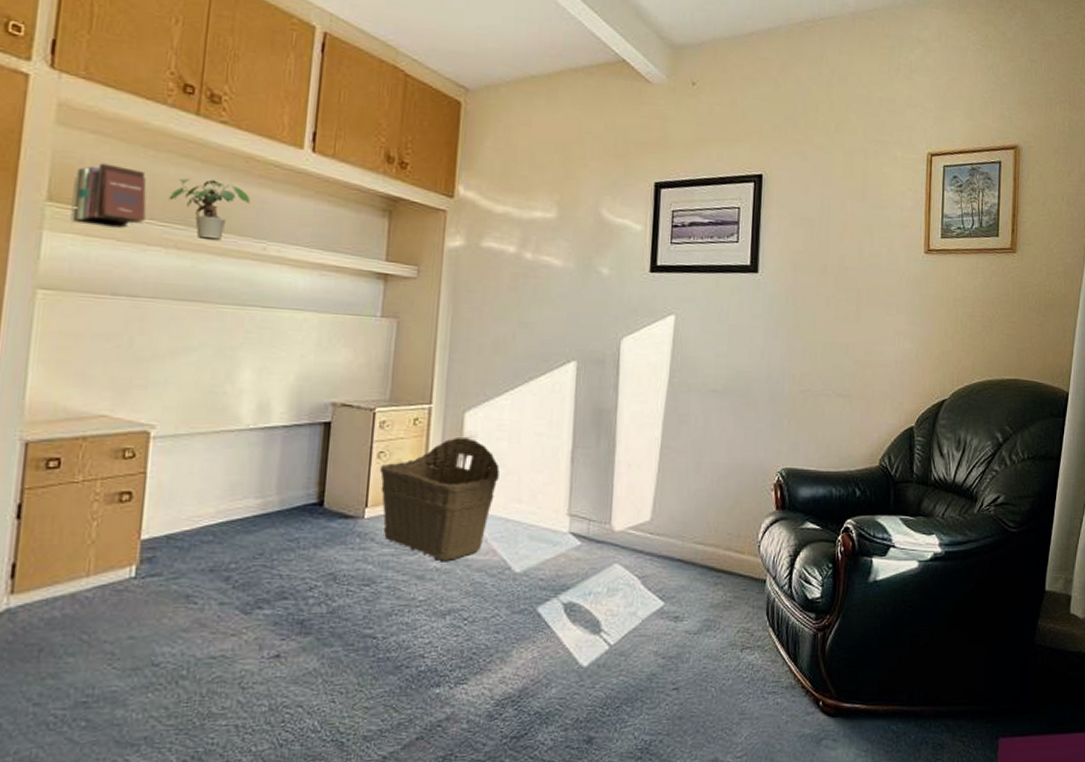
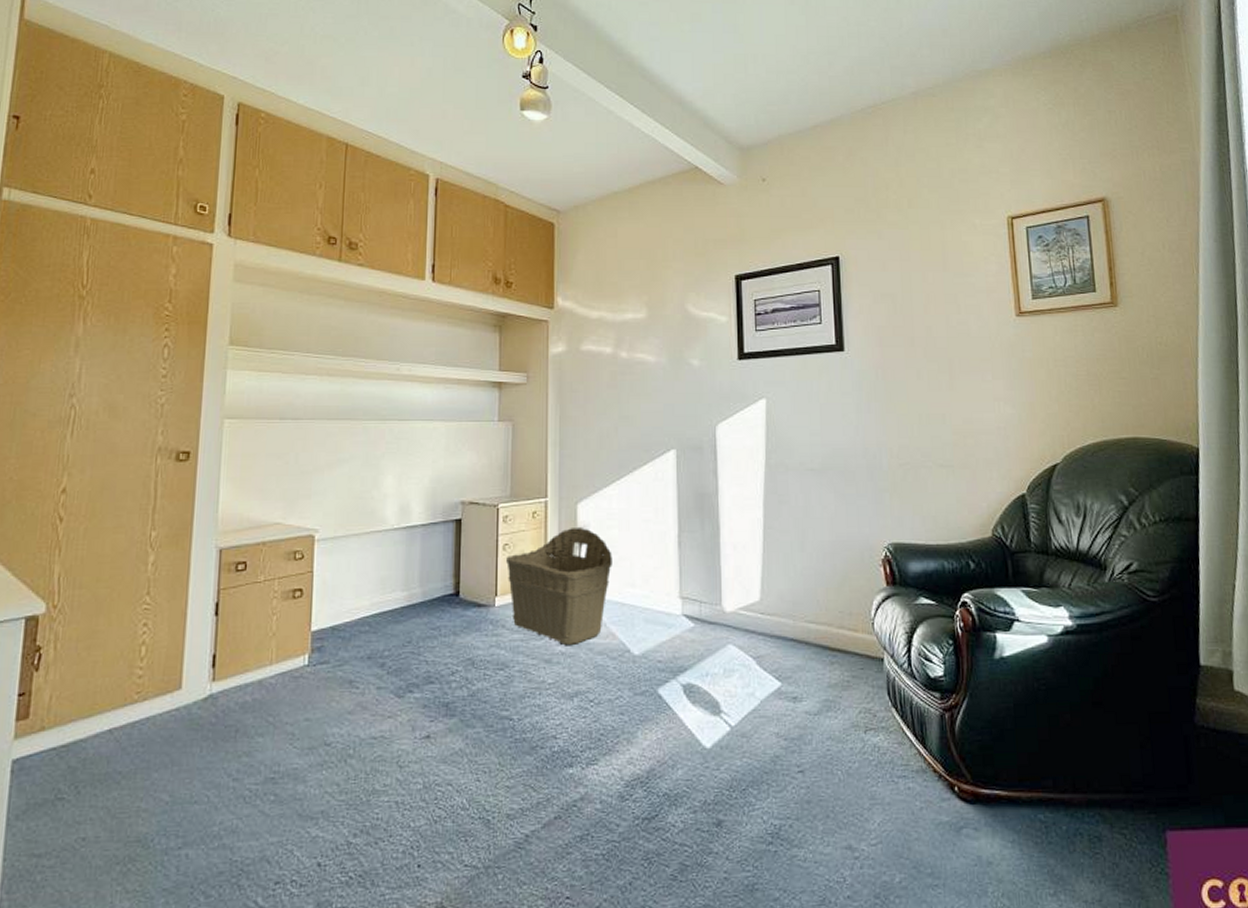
books: present [70,163,147,228] -> none [247,310,304,362]
potted plant: present [169,178,251,242] -> none [321,314,385,366]

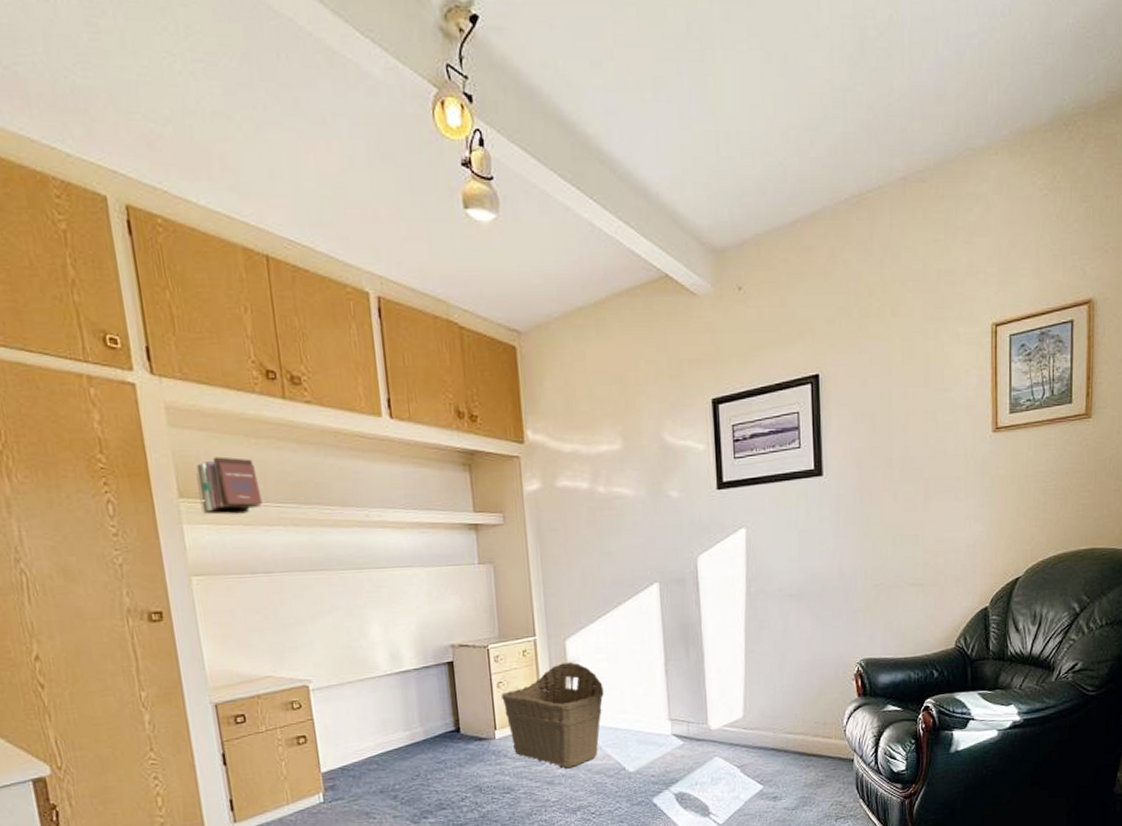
books: none [247,310,304,362] -> present [196,456,263,515]

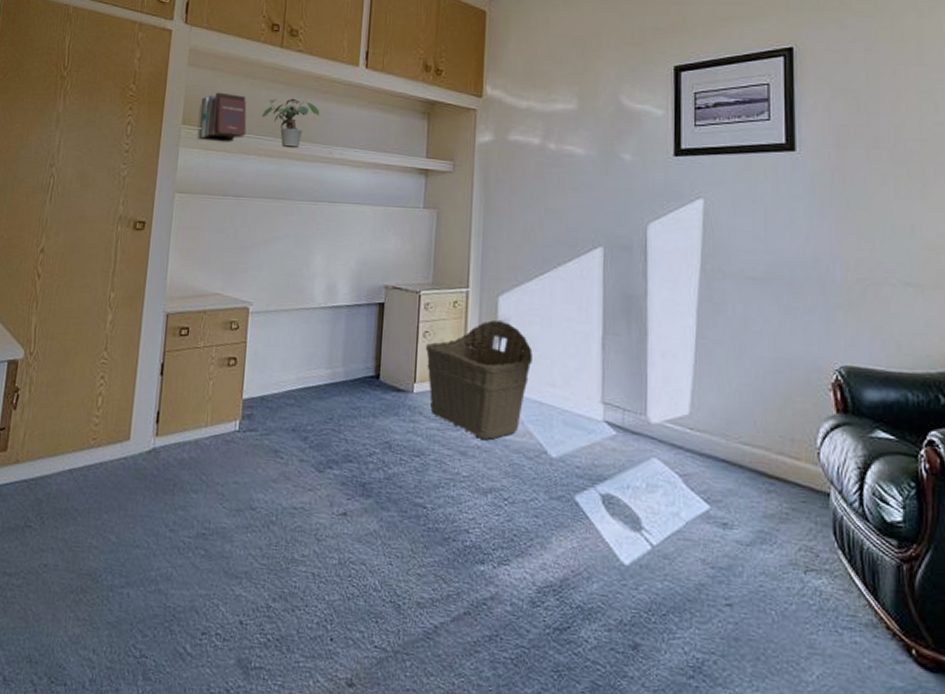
potted plant: none [277,458,347,515] -> present [262,98,320,149]

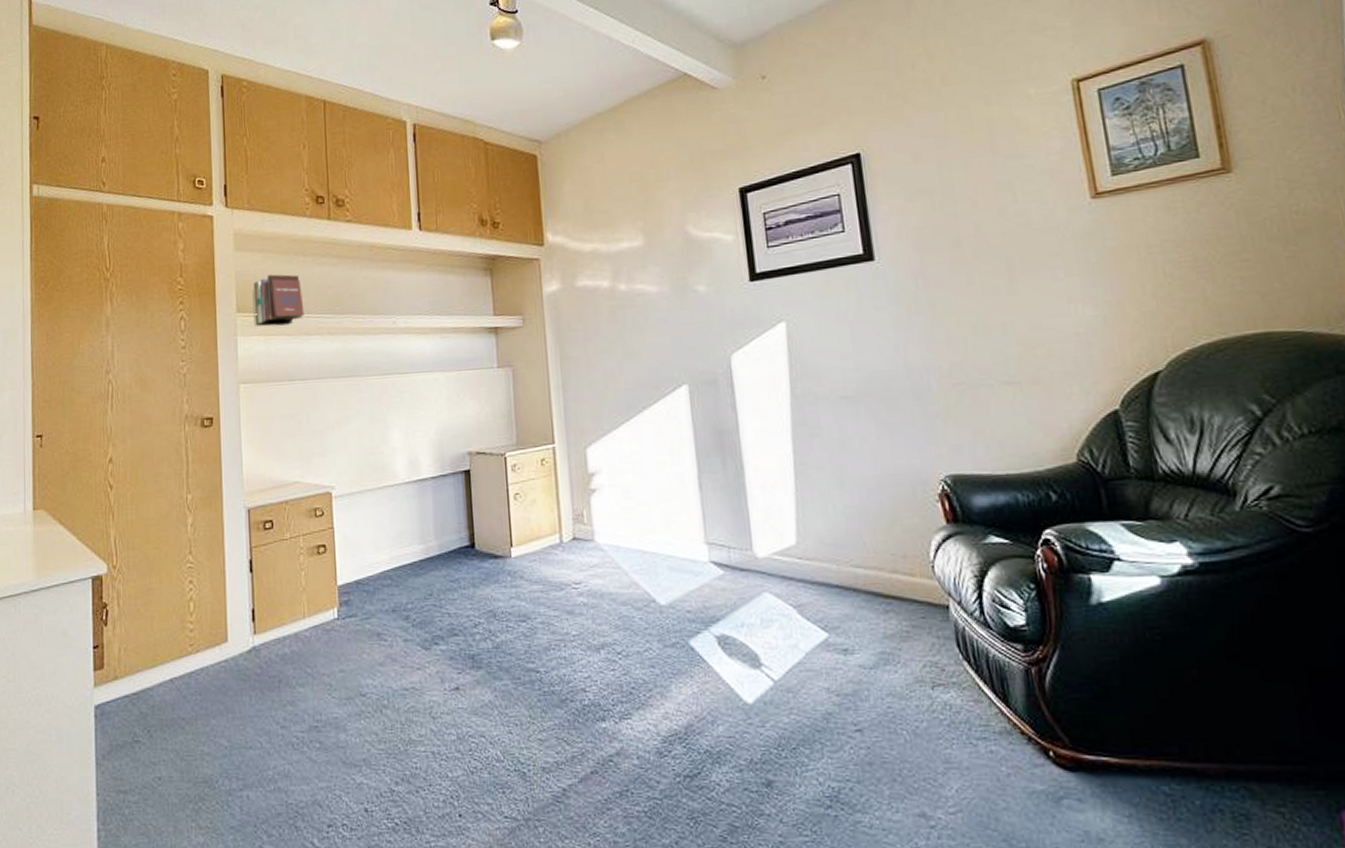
potted plant: present [262,98,320,149] -> none [318,271,378,324]
wicker basket: present [425,320,533,440] -> none [517,473,629,595]

